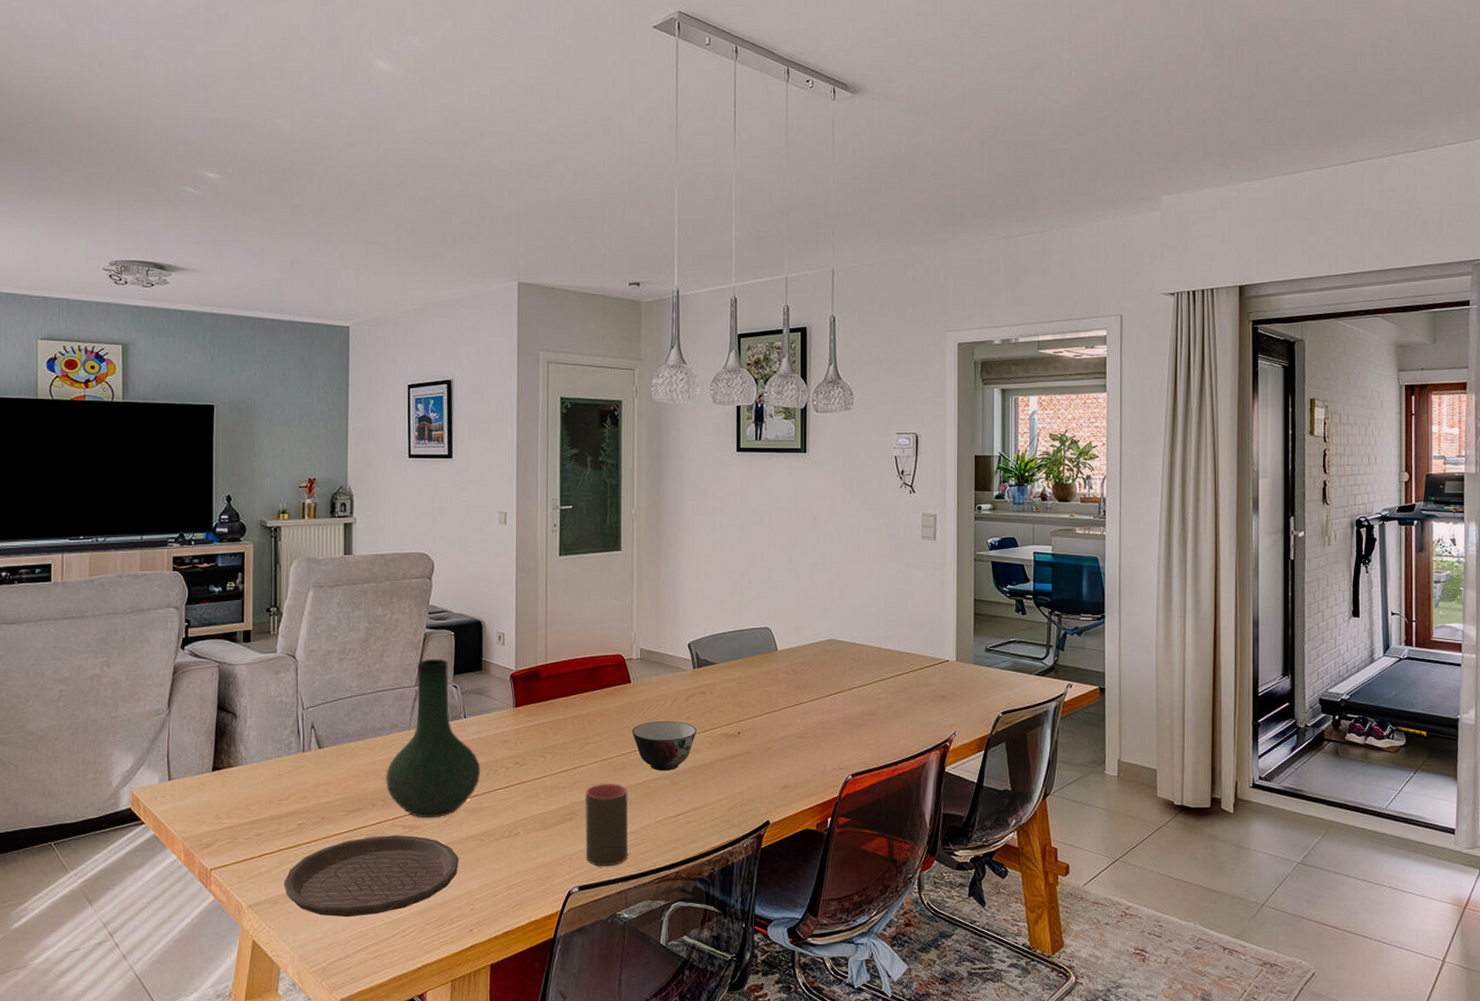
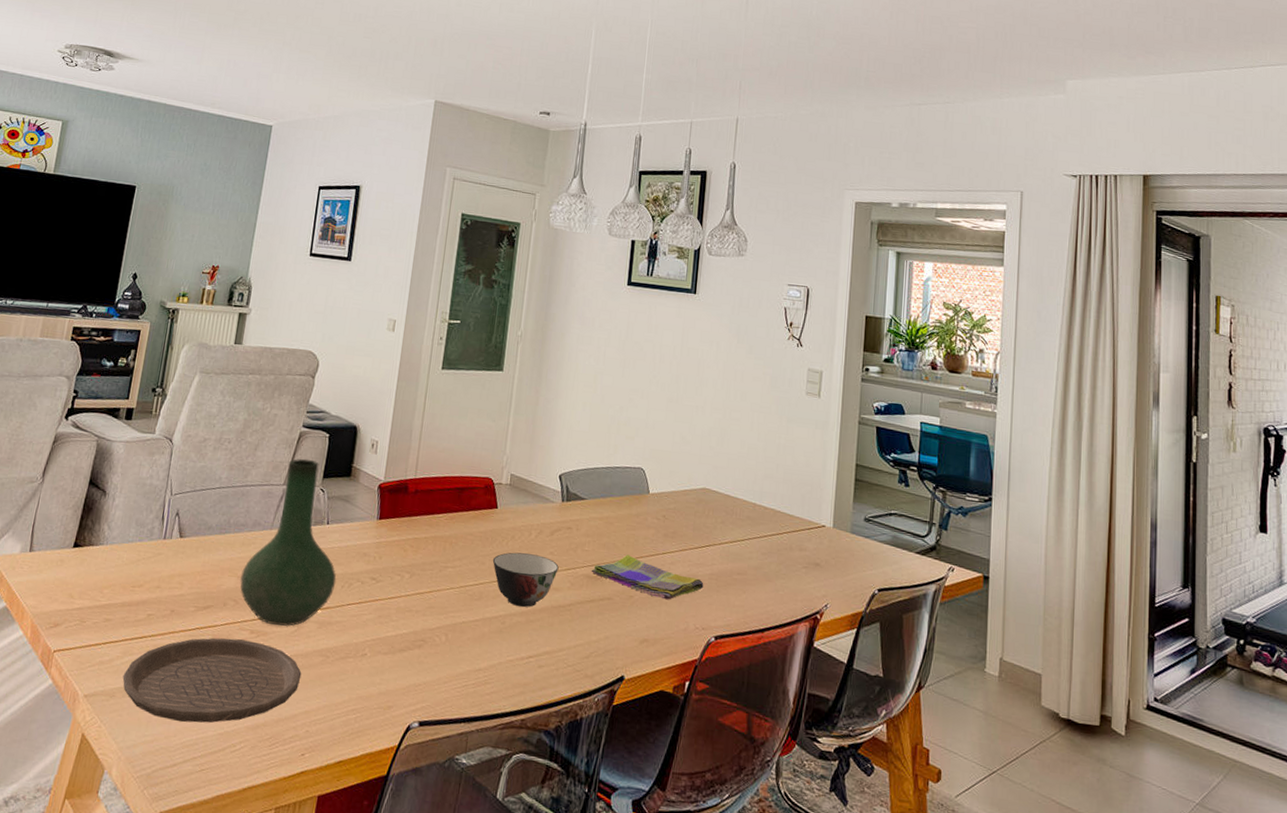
cup: present [584,784,629,867] -> none [430,612,482,704]
dish towel: none [728,710,837,747] -> present [591,554,704,600]

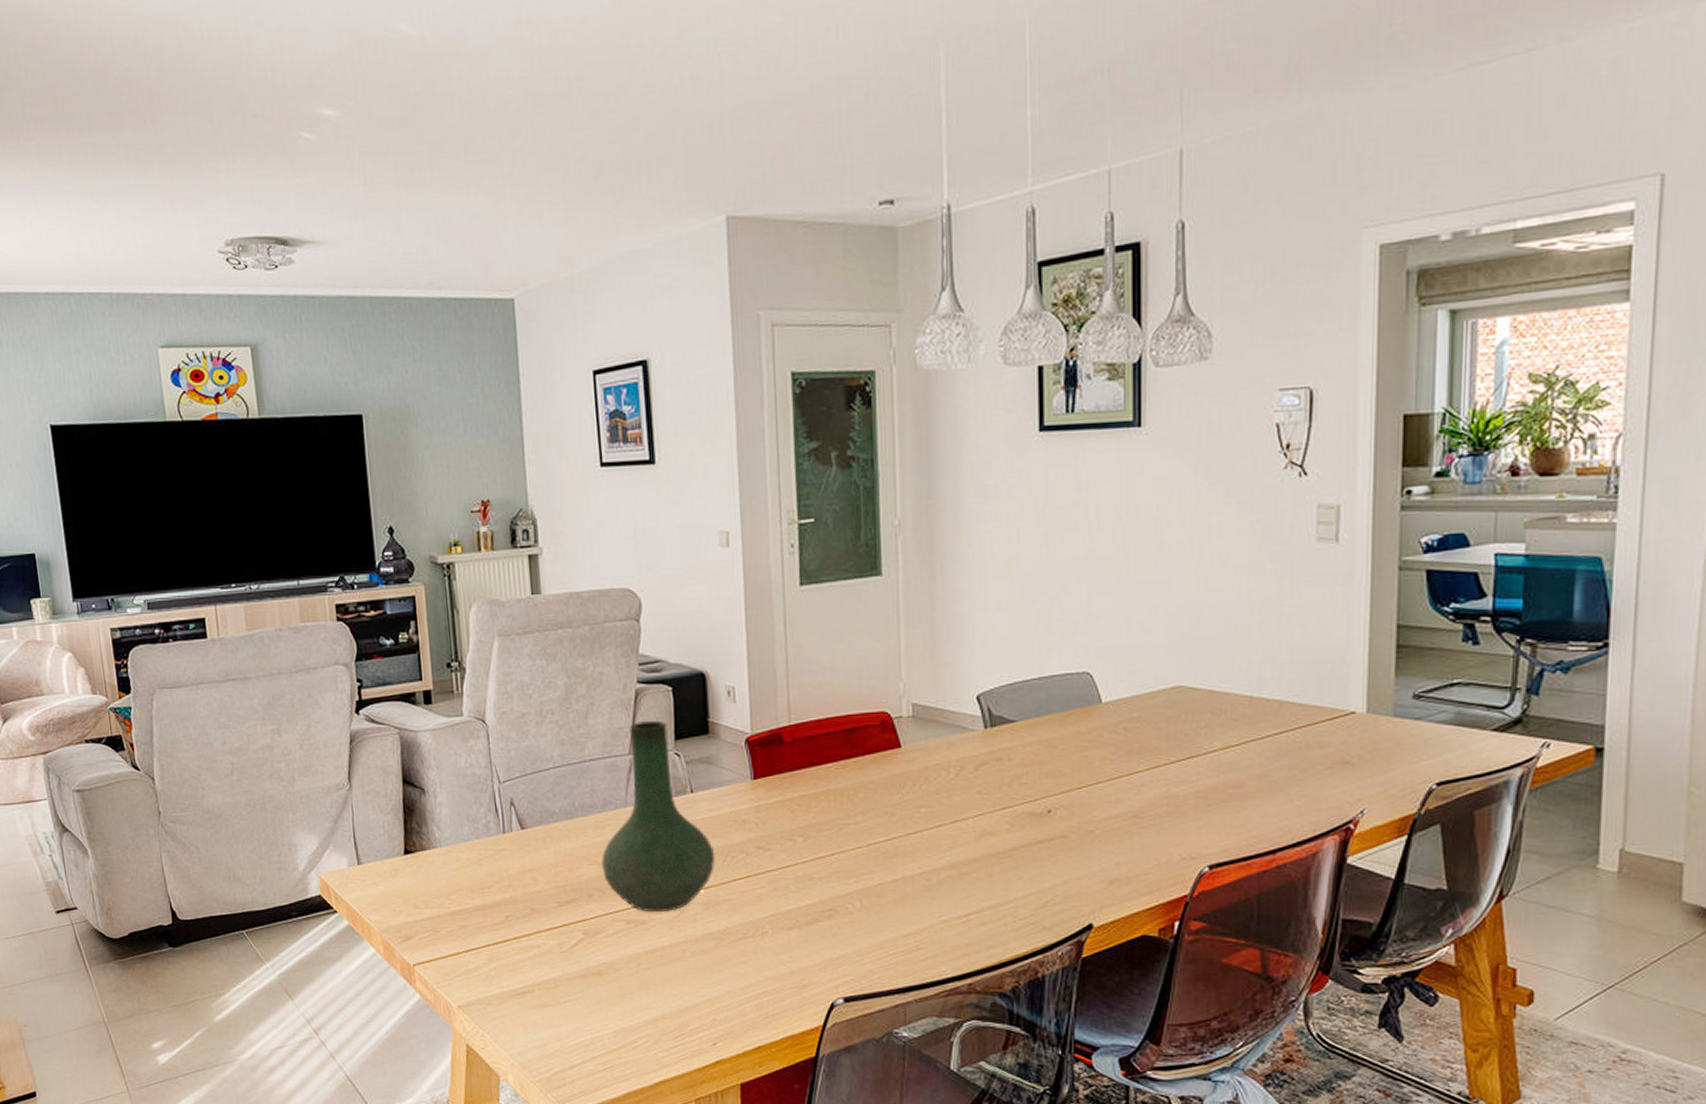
plate: present [122,637,302,723] -> none [495,931,696,1024]
soup bowl: present [492,552,559,607] -> none [904,796,991,858]
dish towel: present [591,554,704,600] -> none [1034,782,1188,830]

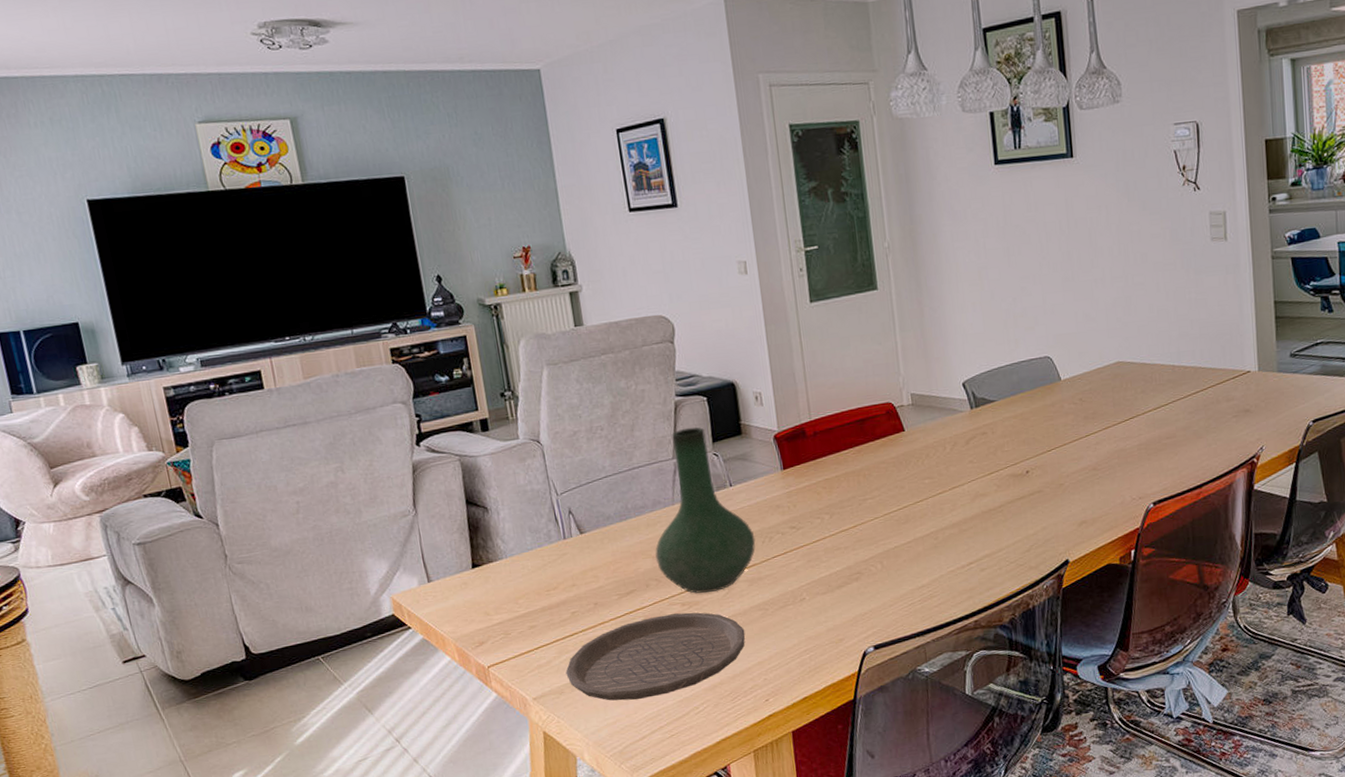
plate: none [495,931,696,1024] -> present [565,612,746,701]

